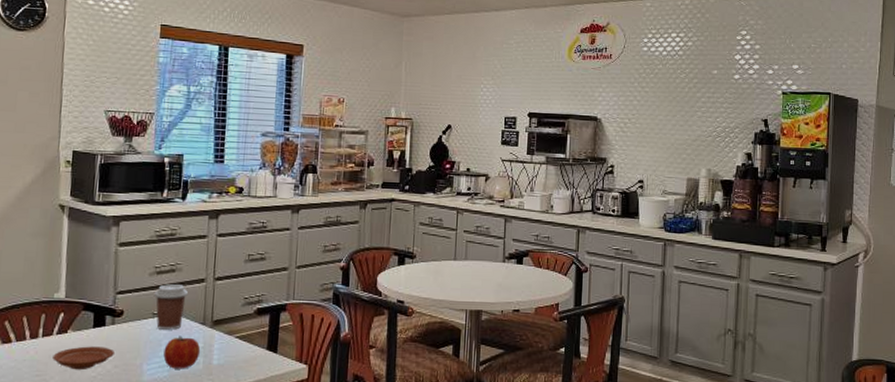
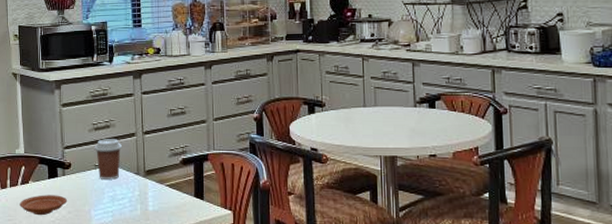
fruit: present [163,335,201,369] -> none [107,185,137,215]

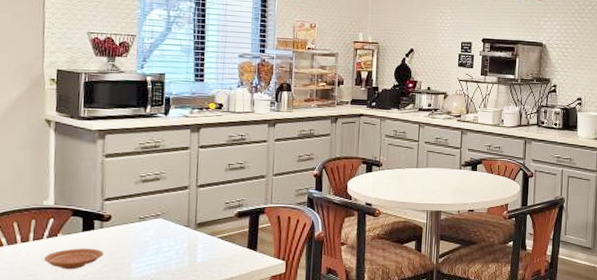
coffee cup: present [95,139,123,180] -> none [141,191,173,232]

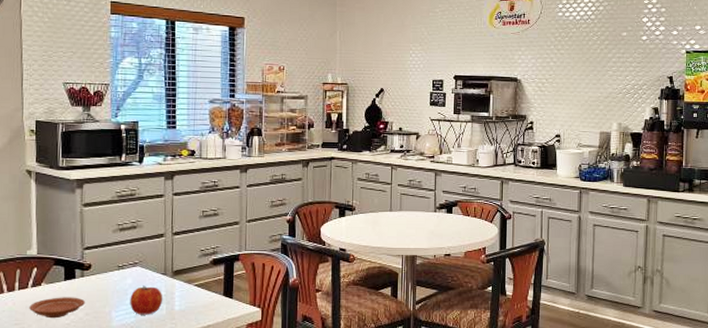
fruit: none [150,237,186,267] -> present [130,285,163,315]

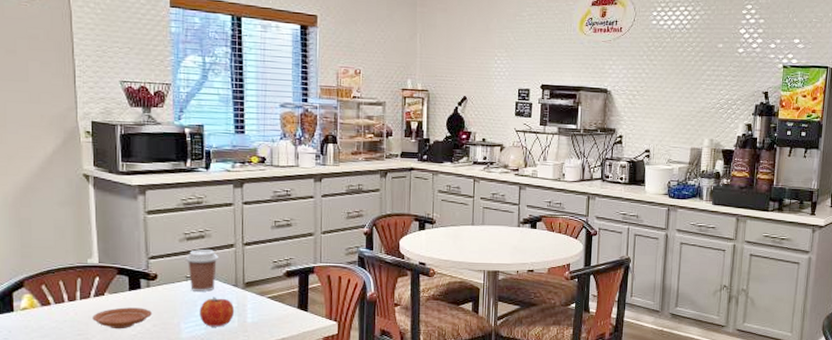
coffee cup: none [119,240,150,280] -> present [186,249,219,292]

